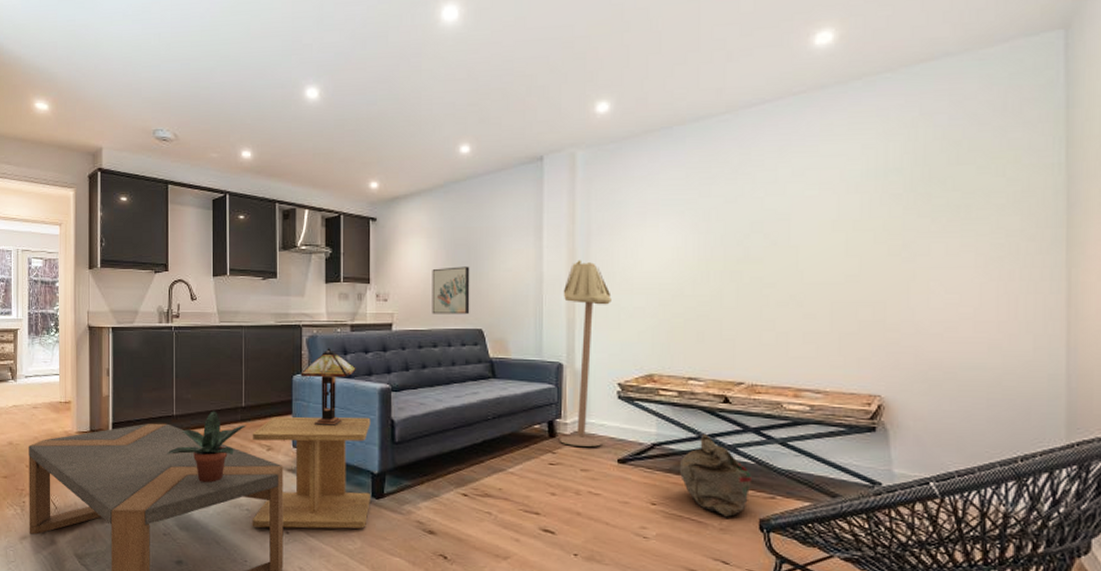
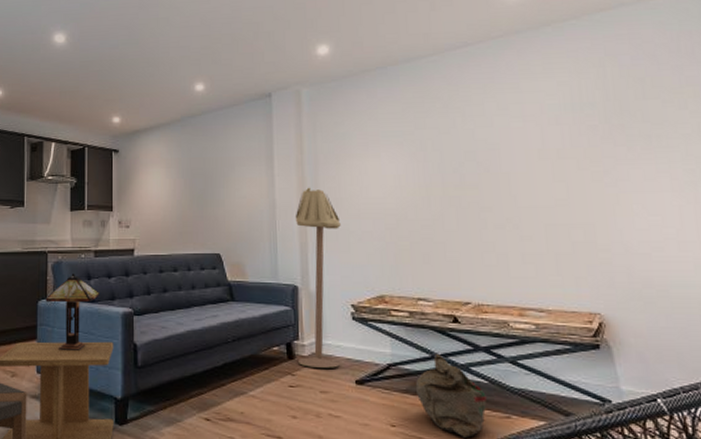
wall art: present [432,266,470,315] -> none [171,194,208,240]

